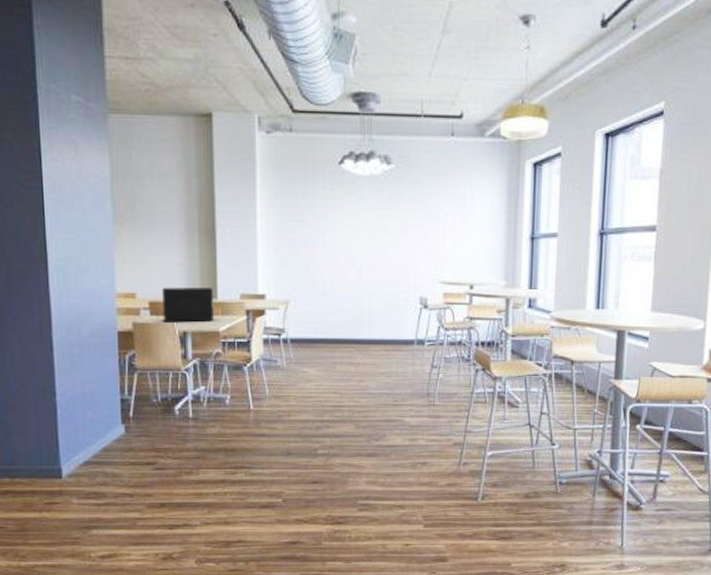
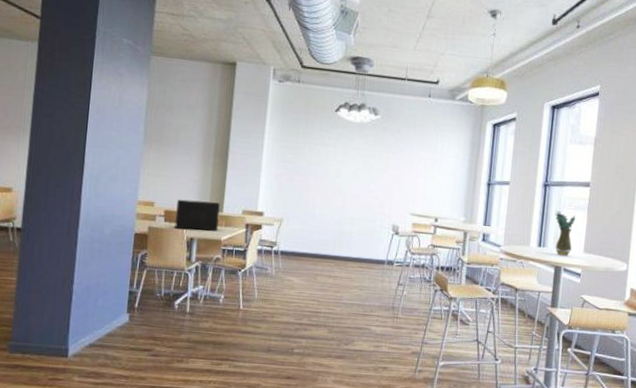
vase: none [615,263,640,318] -> present [555,210,576,257]

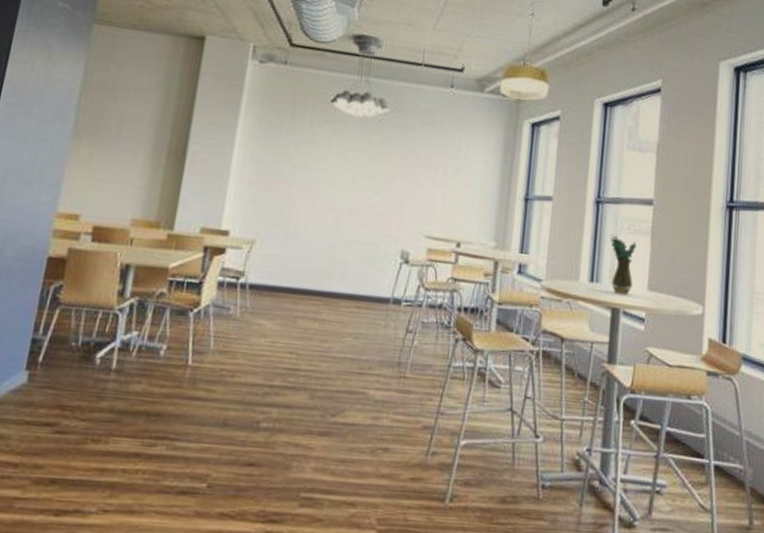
laptop: present [175,199,220,231] -> none [105,211,171,256]

